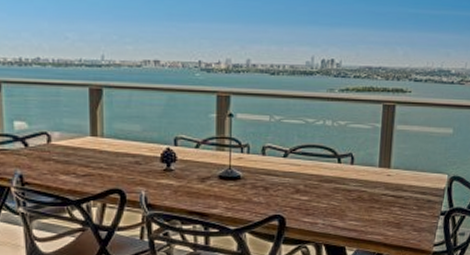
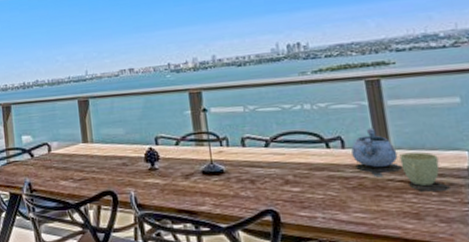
decorative bowl: none [358,148,395,184] -> present [351,127,398,168]
cup: none [395,172,425,201] -> present [399,151,440,186]

